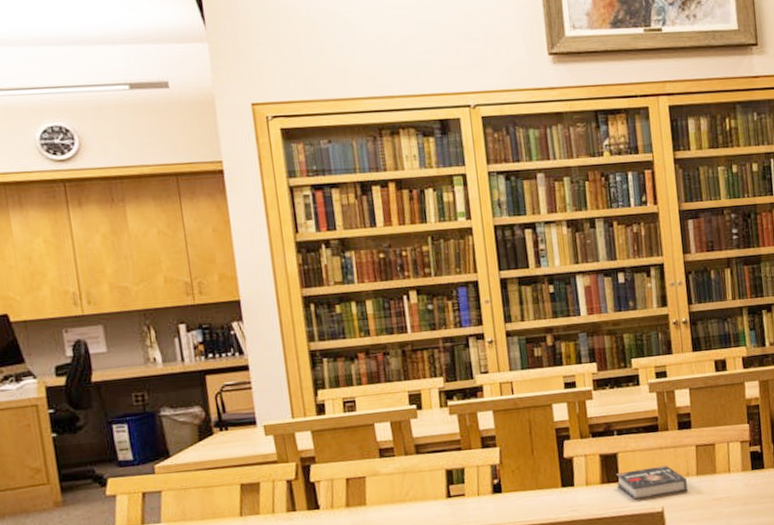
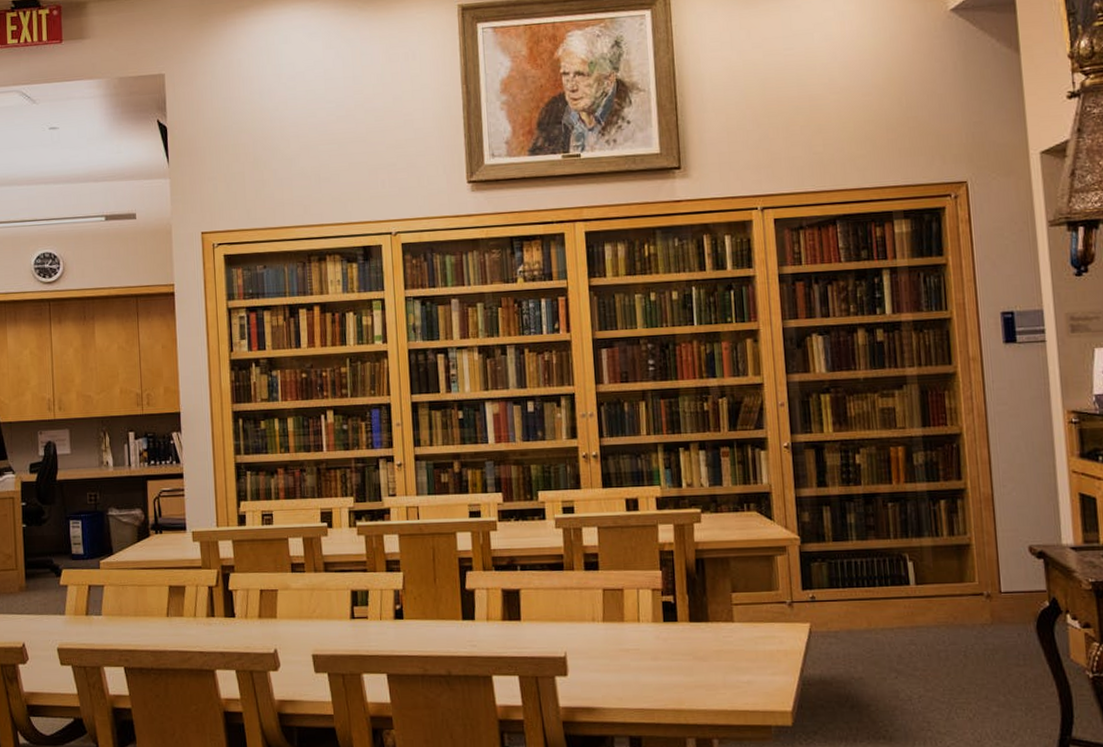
book: present [616,465,688,500] -> none [518,607,593,641]

